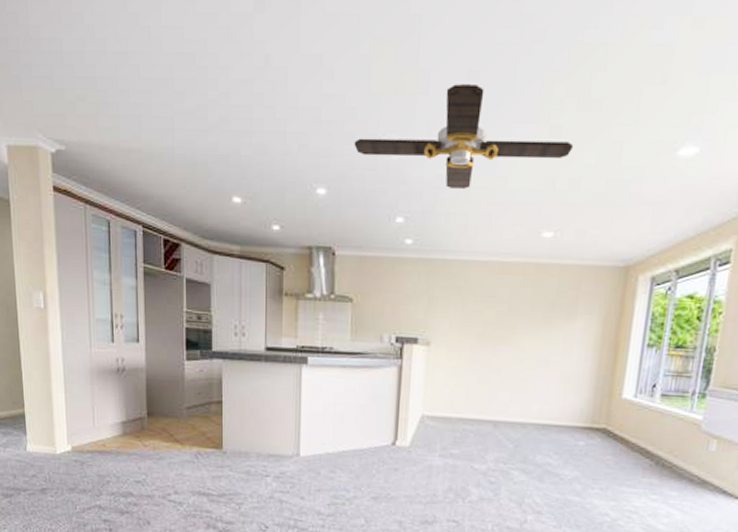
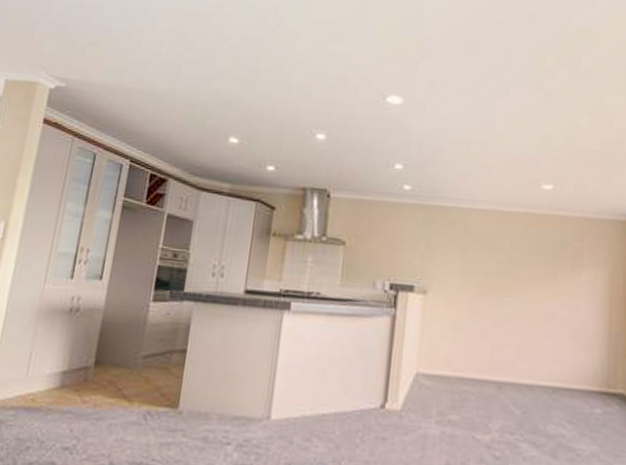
ceiling fan: present [354,83,574,189] -> none [356,51,568,141]

